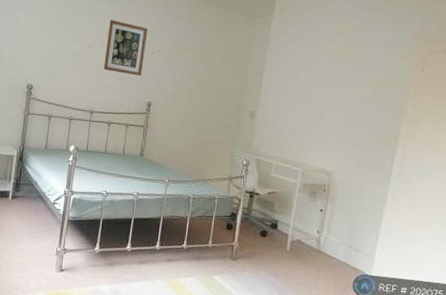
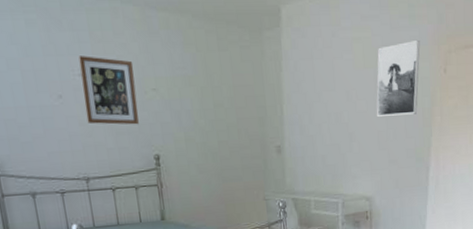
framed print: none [348,39,400,104] -> present [376,39,420,118]

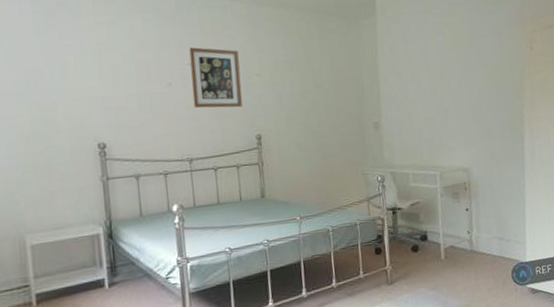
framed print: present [376,39,420,118] -> none [466,22,508,93]

